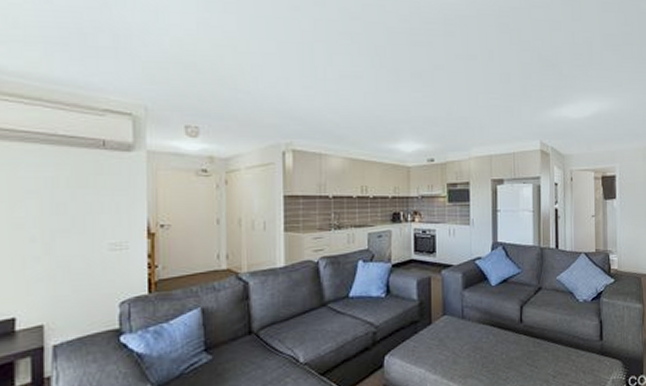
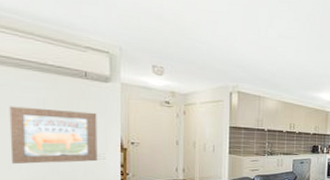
wall art: none [11,189,119,263] -> present [9,106,98,165]

